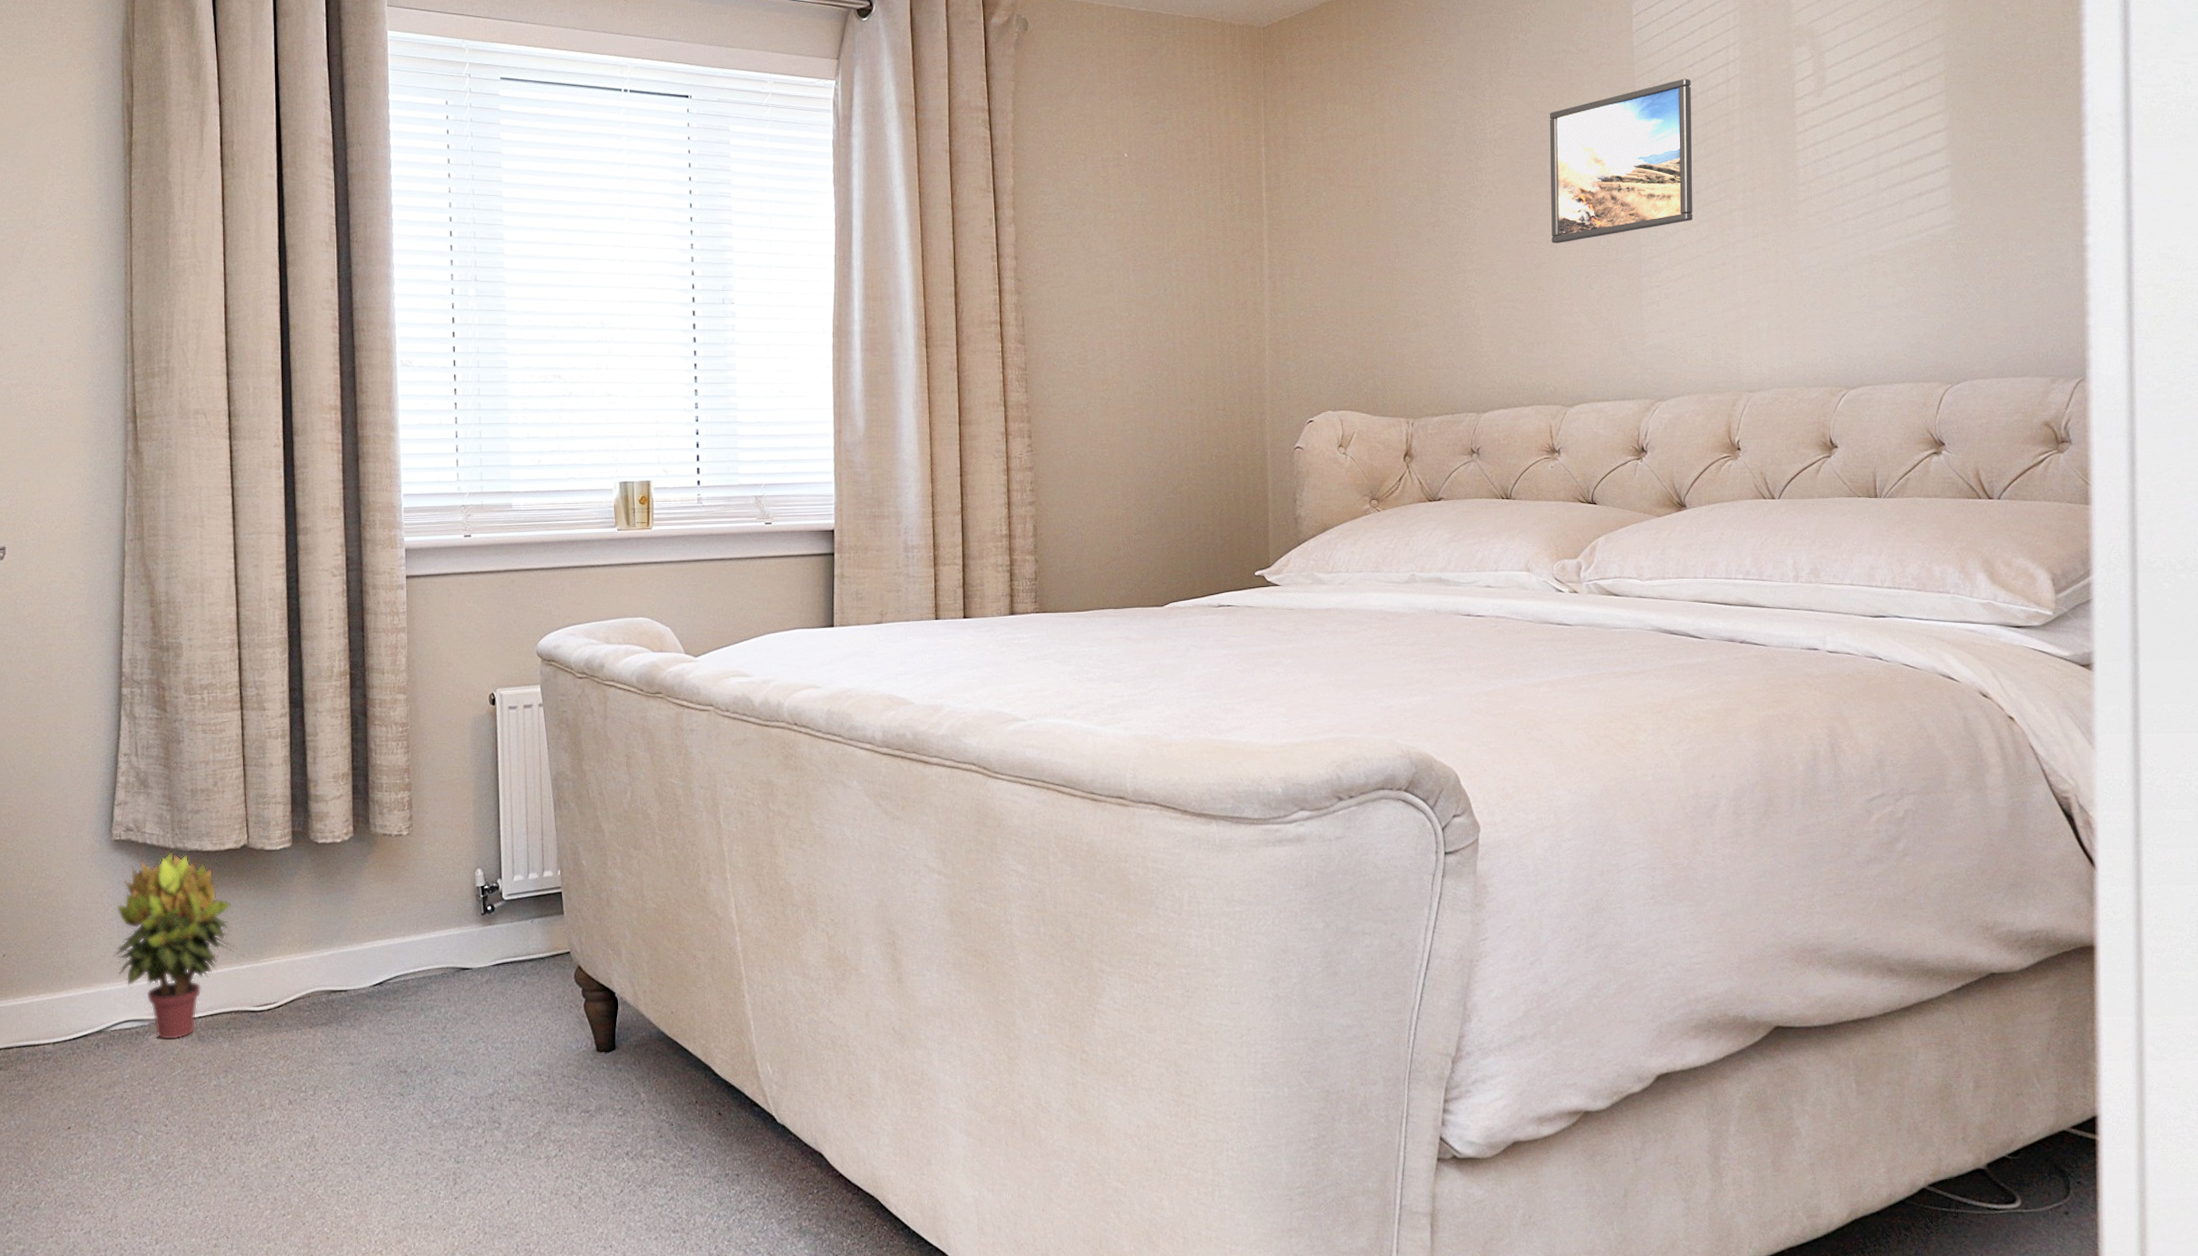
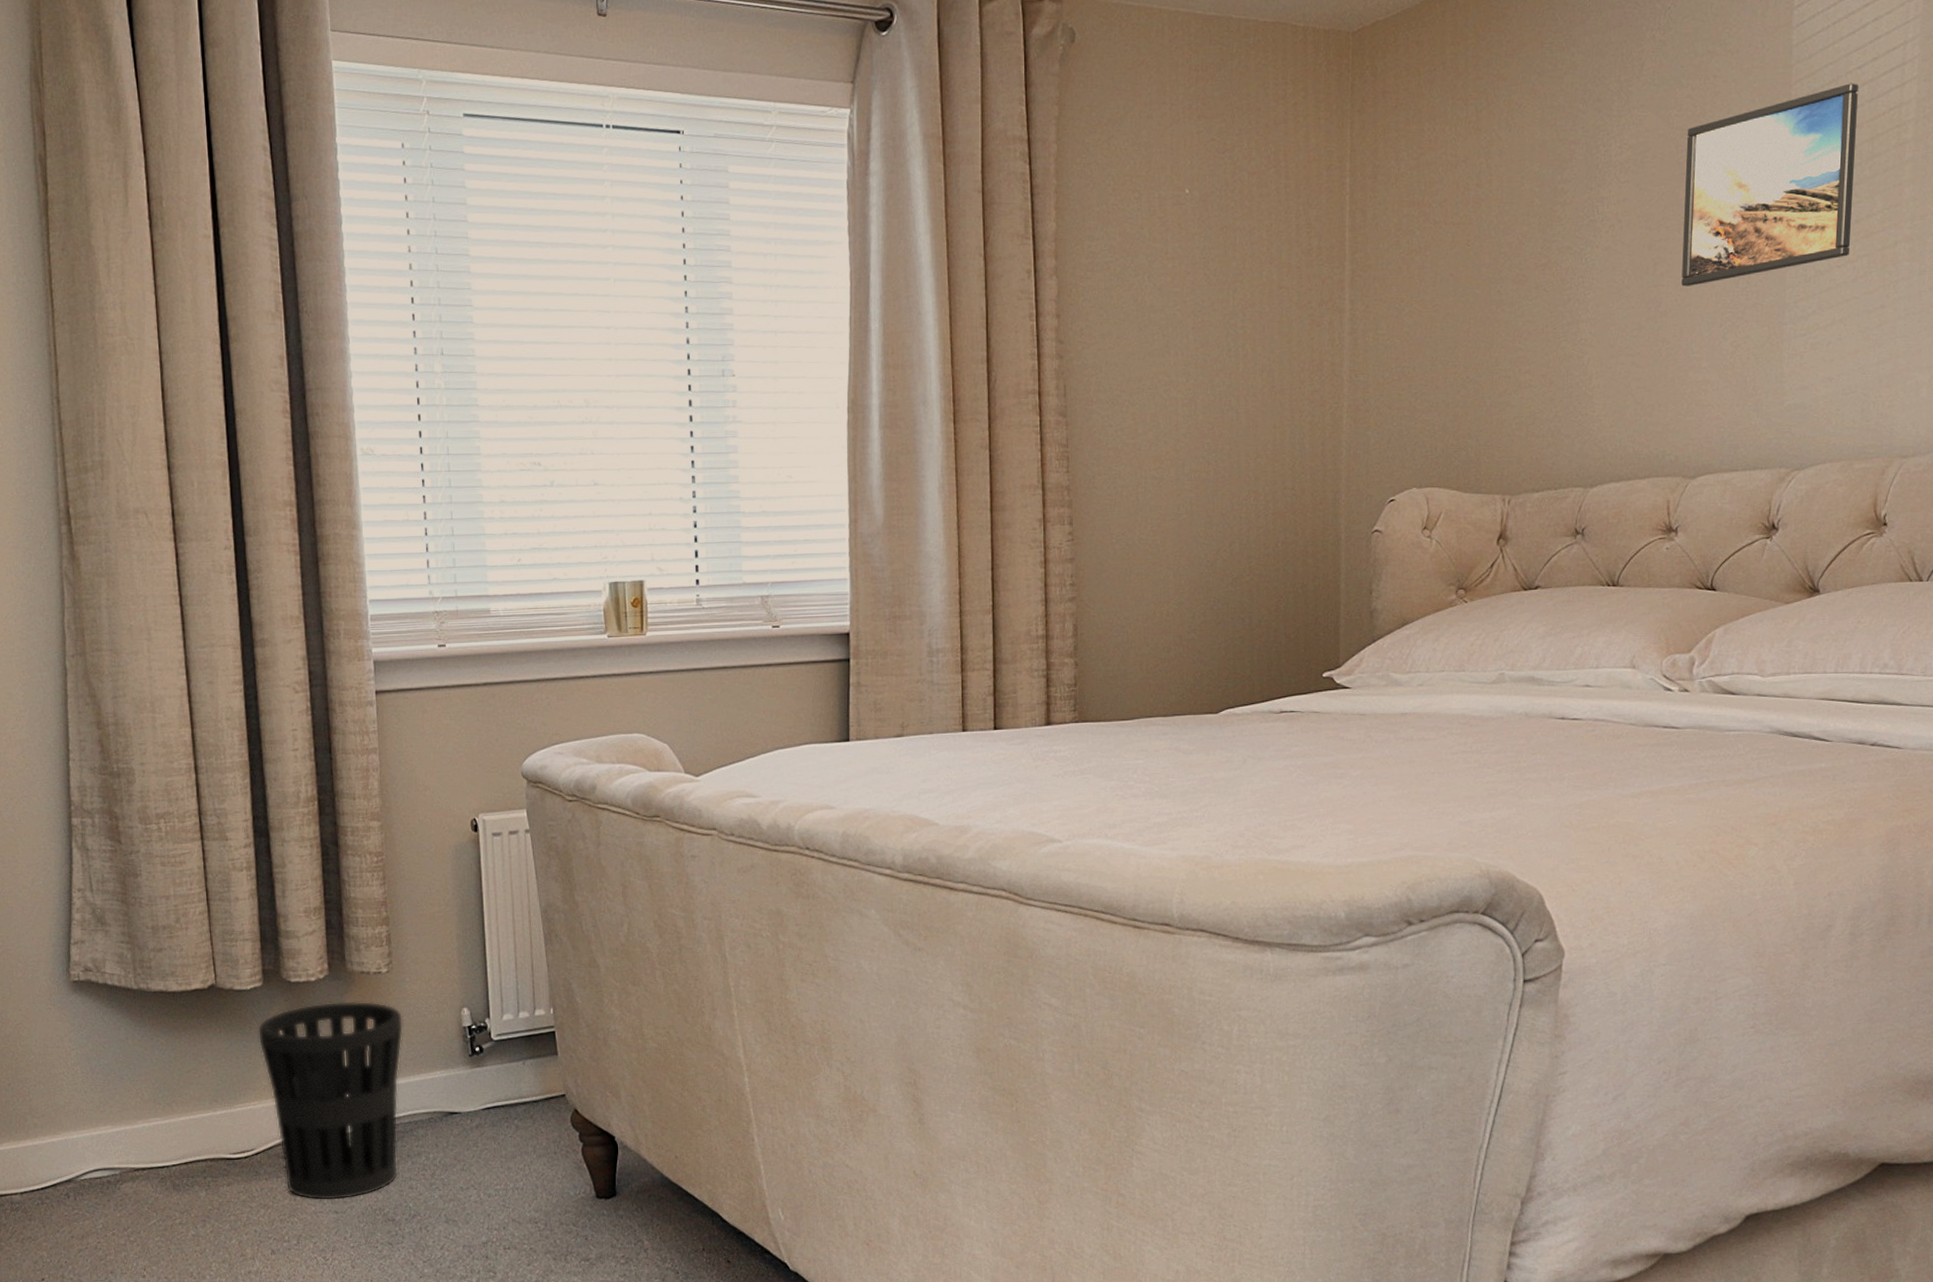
potted plant: present [113,851,238,1041] -> none [78,992,210,1190]
wastebasket: none [285,861,421,1053] -> present [257,1001,404,1201]

